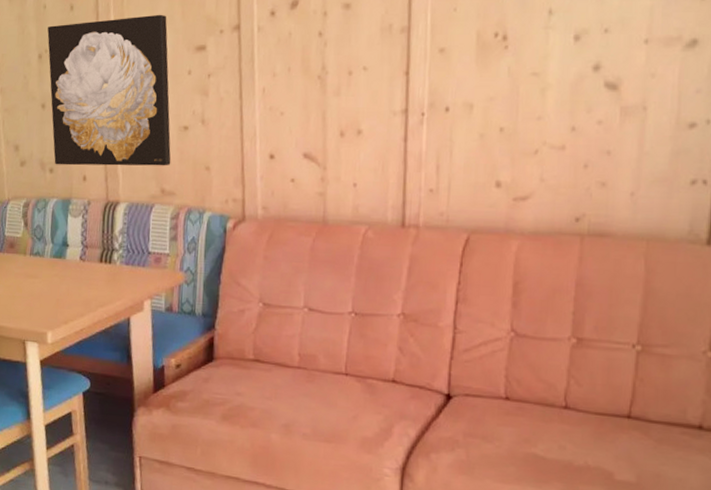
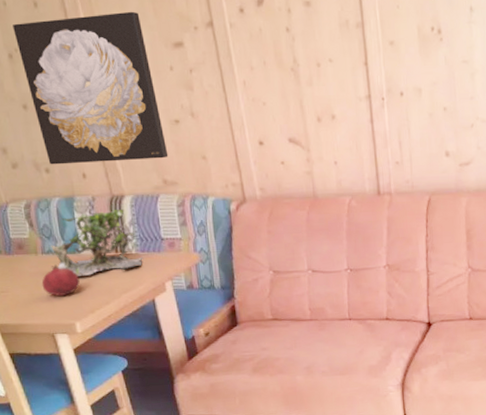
fruit: none [24,267,60,301] -> present [41,264,80,296]
plant: none [37,216,126,284] -> present [51,210,143,277]

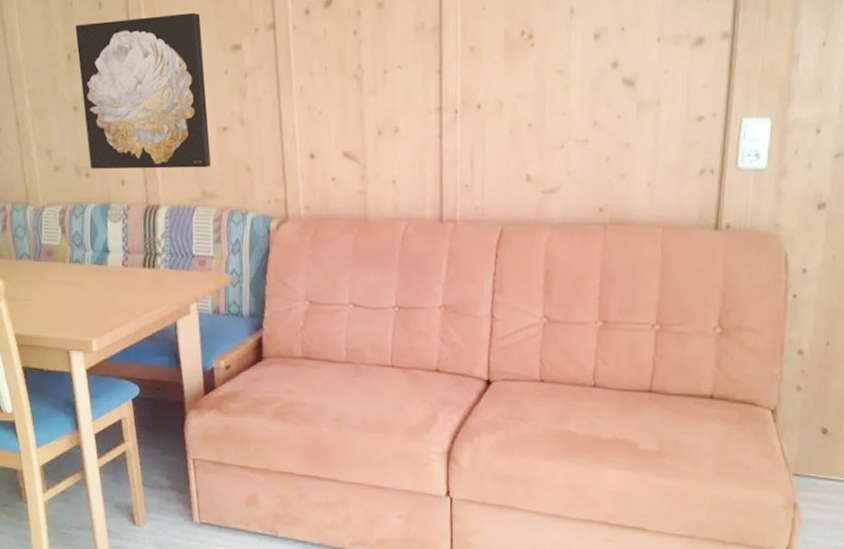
fruit: present [41,264,80,296] -> none [65,275,103,309]
plant: present [51,210,143,277] -> none [77,221,170,291]

